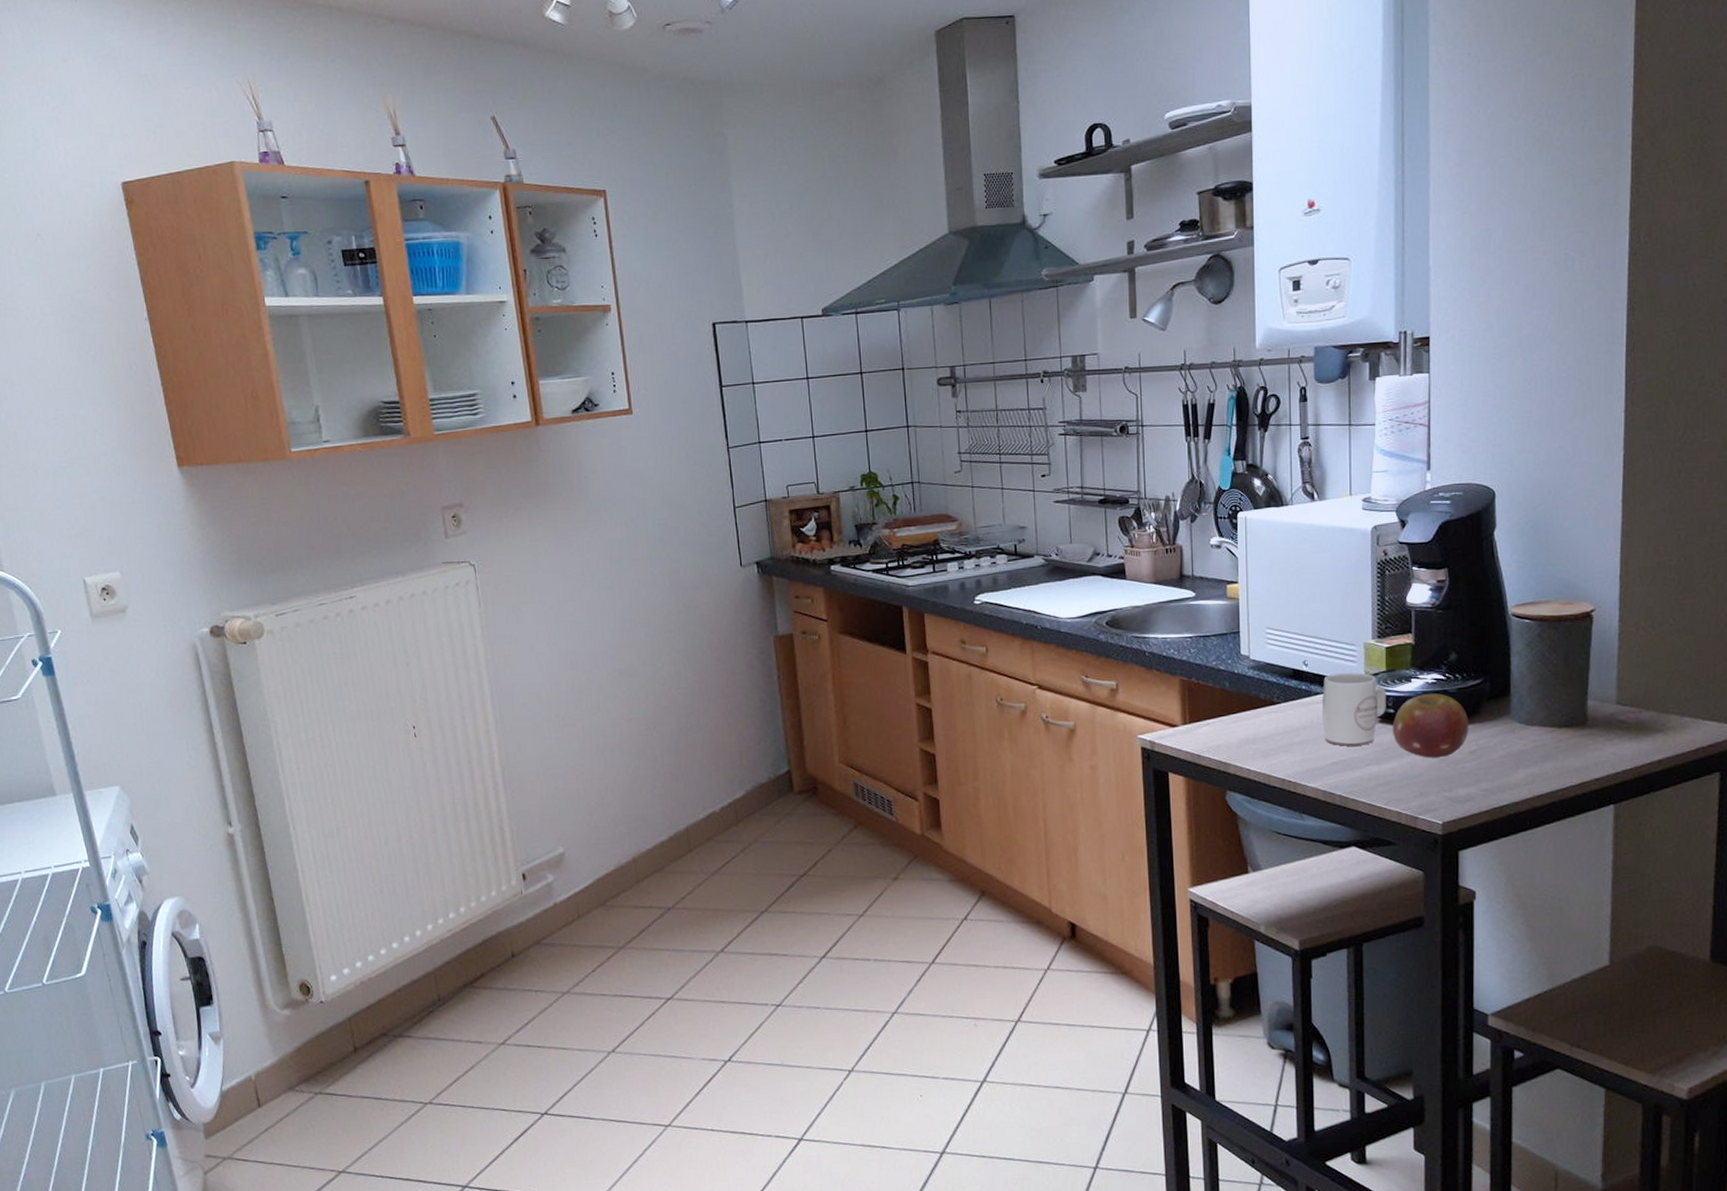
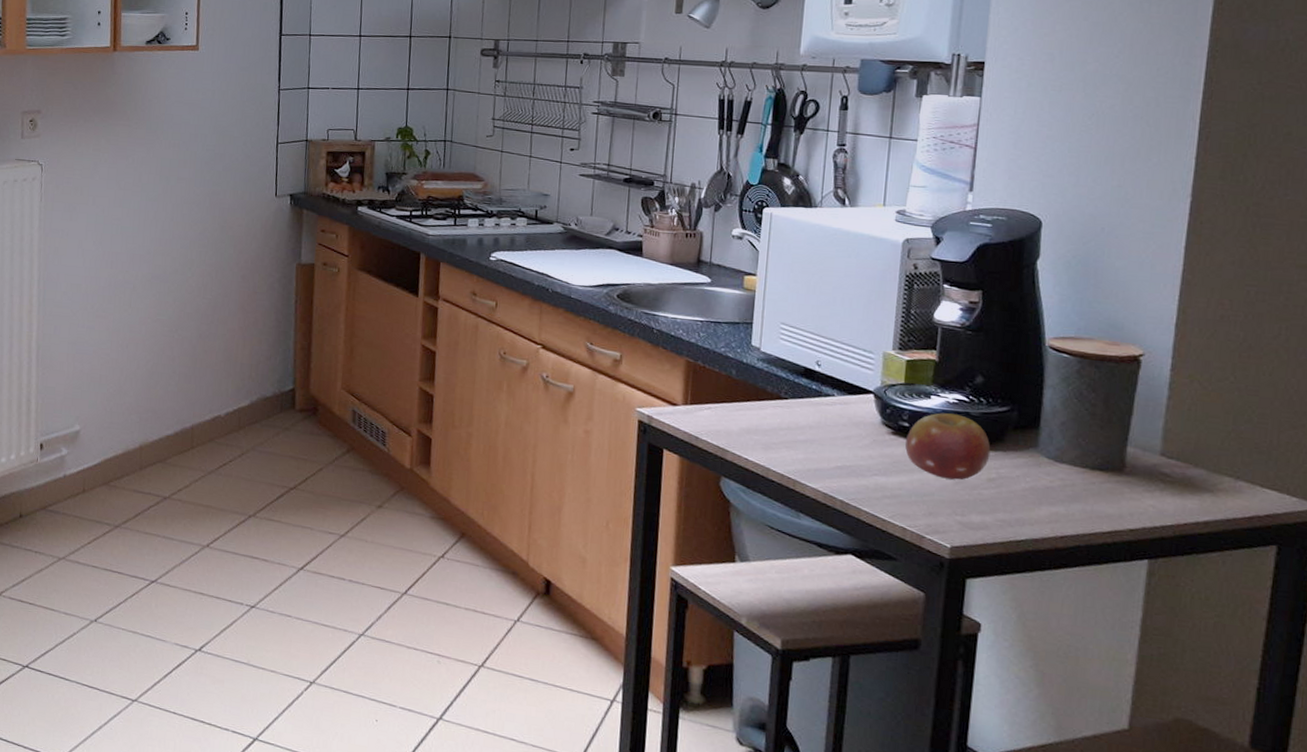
mug: present [1322,672,1386,746] -> none [830,378,903,455]

